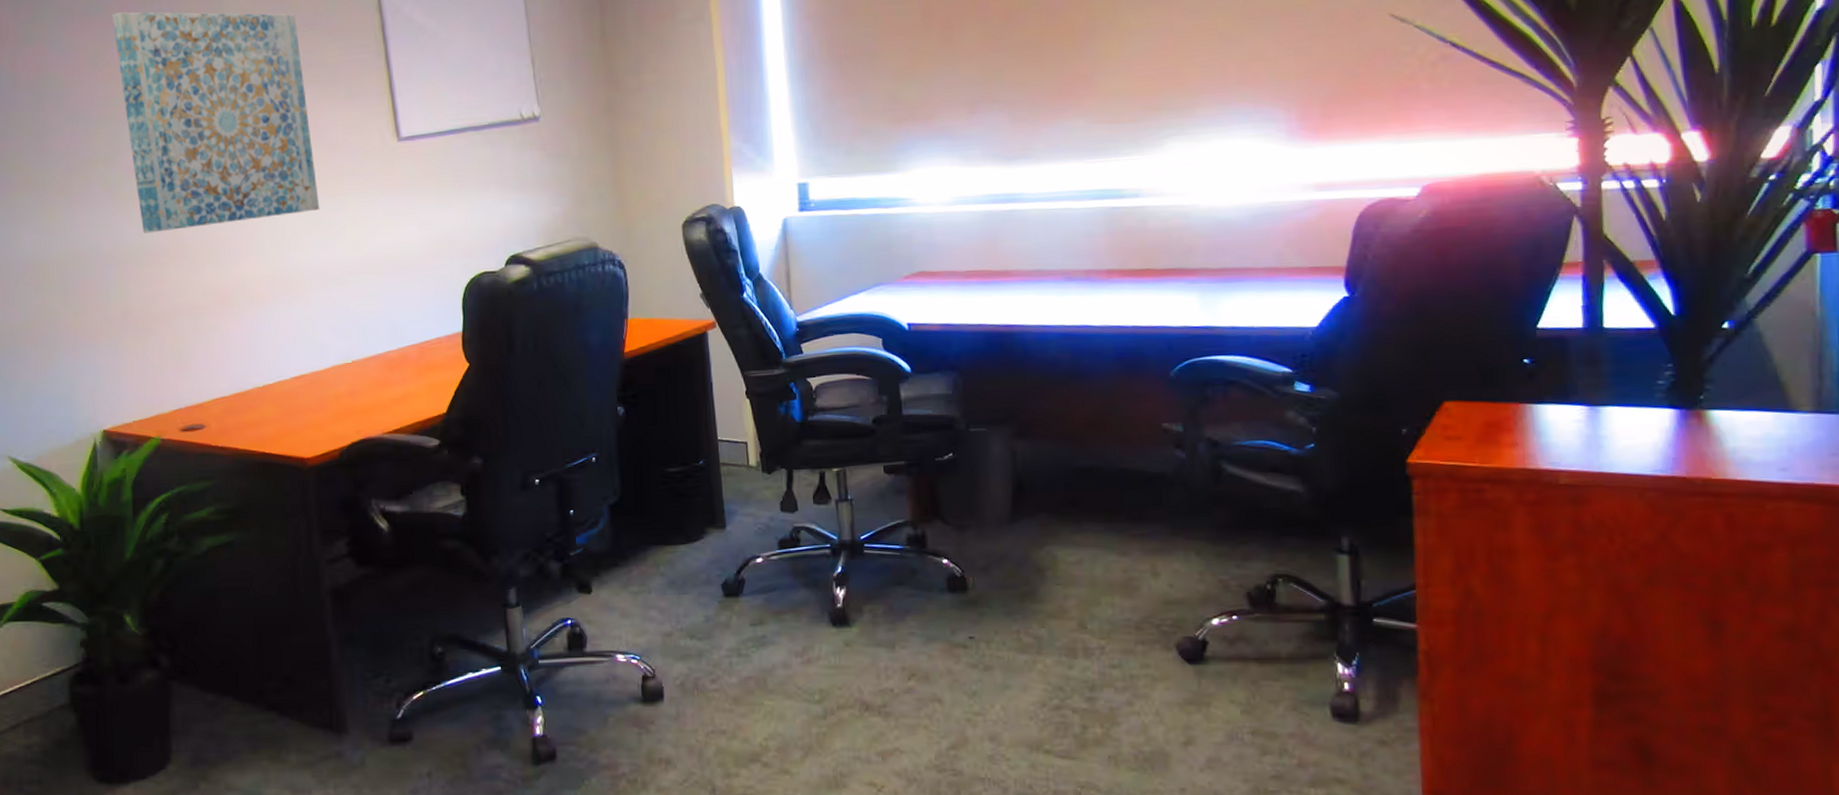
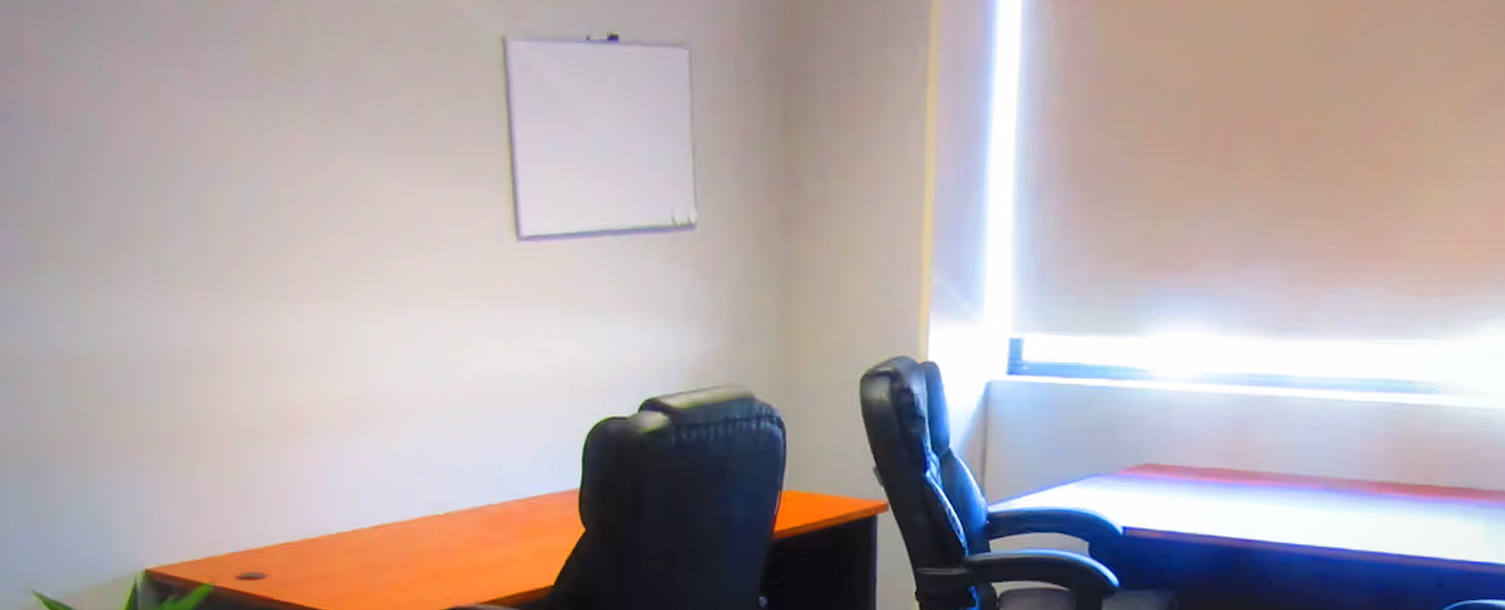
wall art: present [112,12,320,234] -> none [165,39,416,332]

